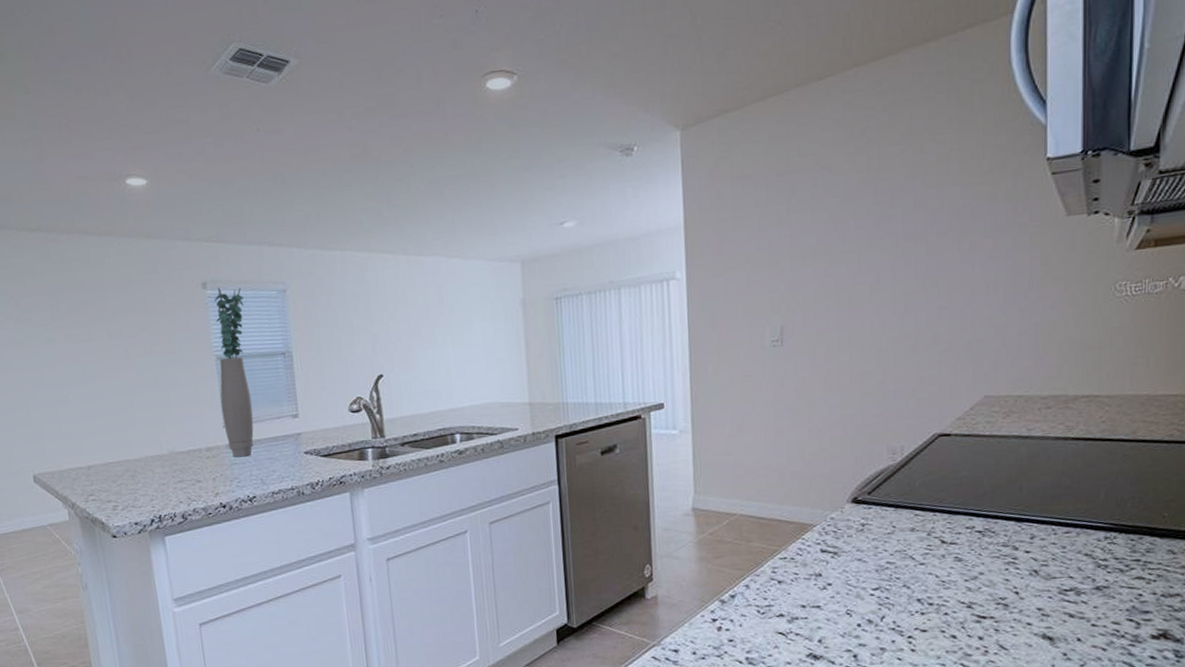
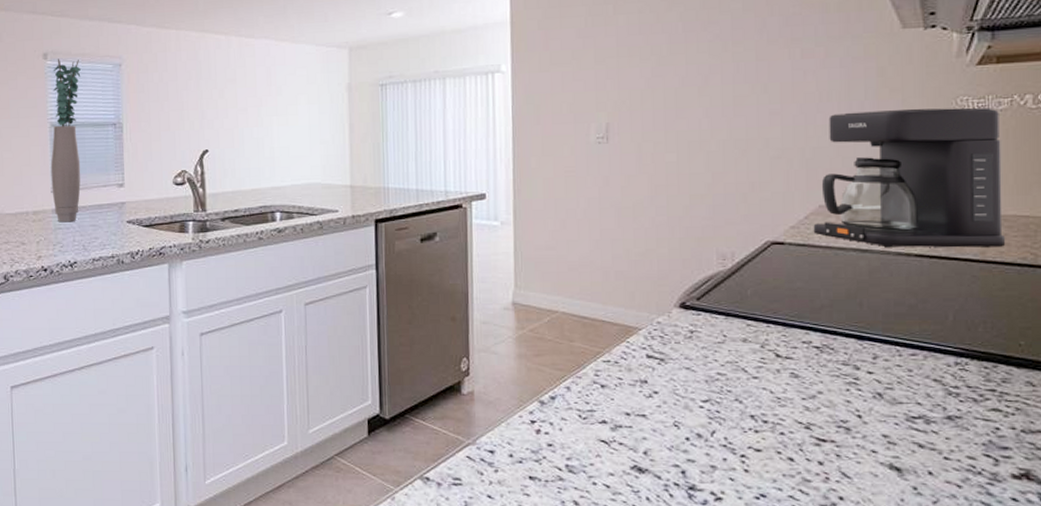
coffee maker: none [978,291,1156,433] -> present [813,107,1006,249]

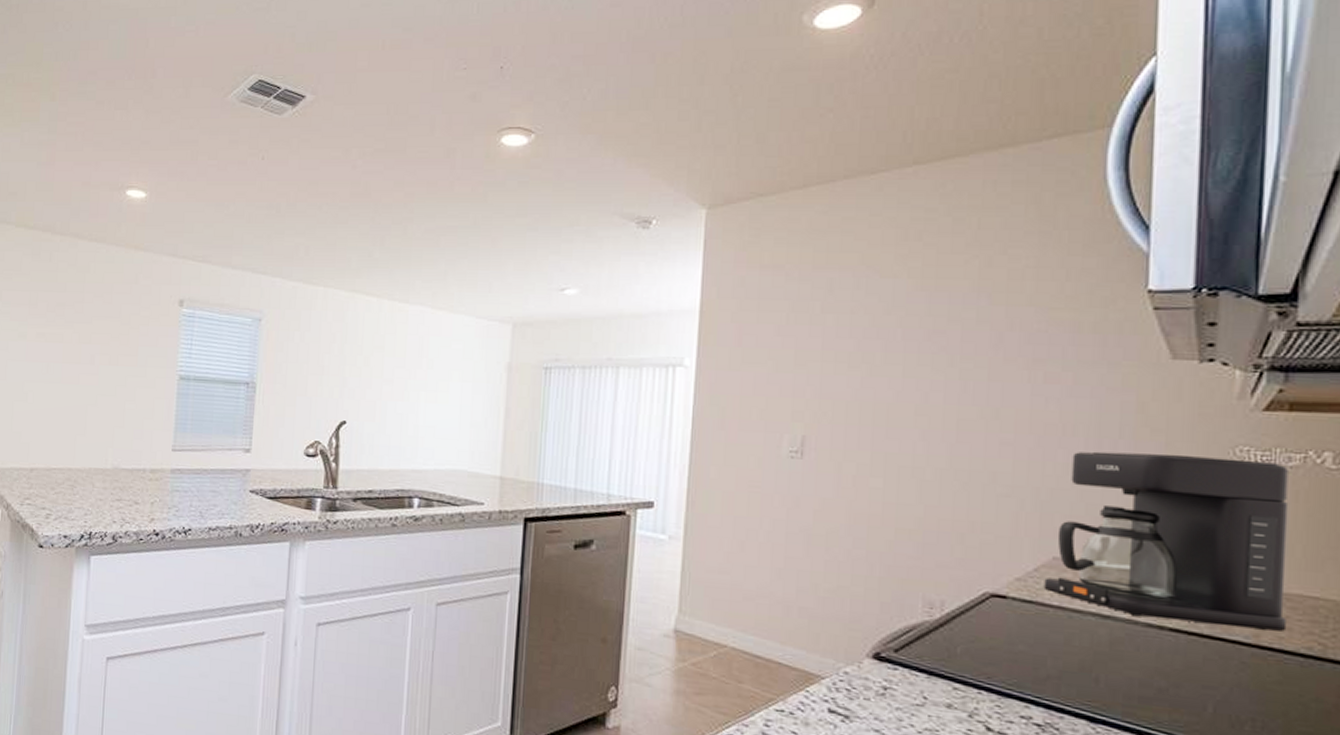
vase: present [50,58,81,223] -> none [173,307,217,485]

